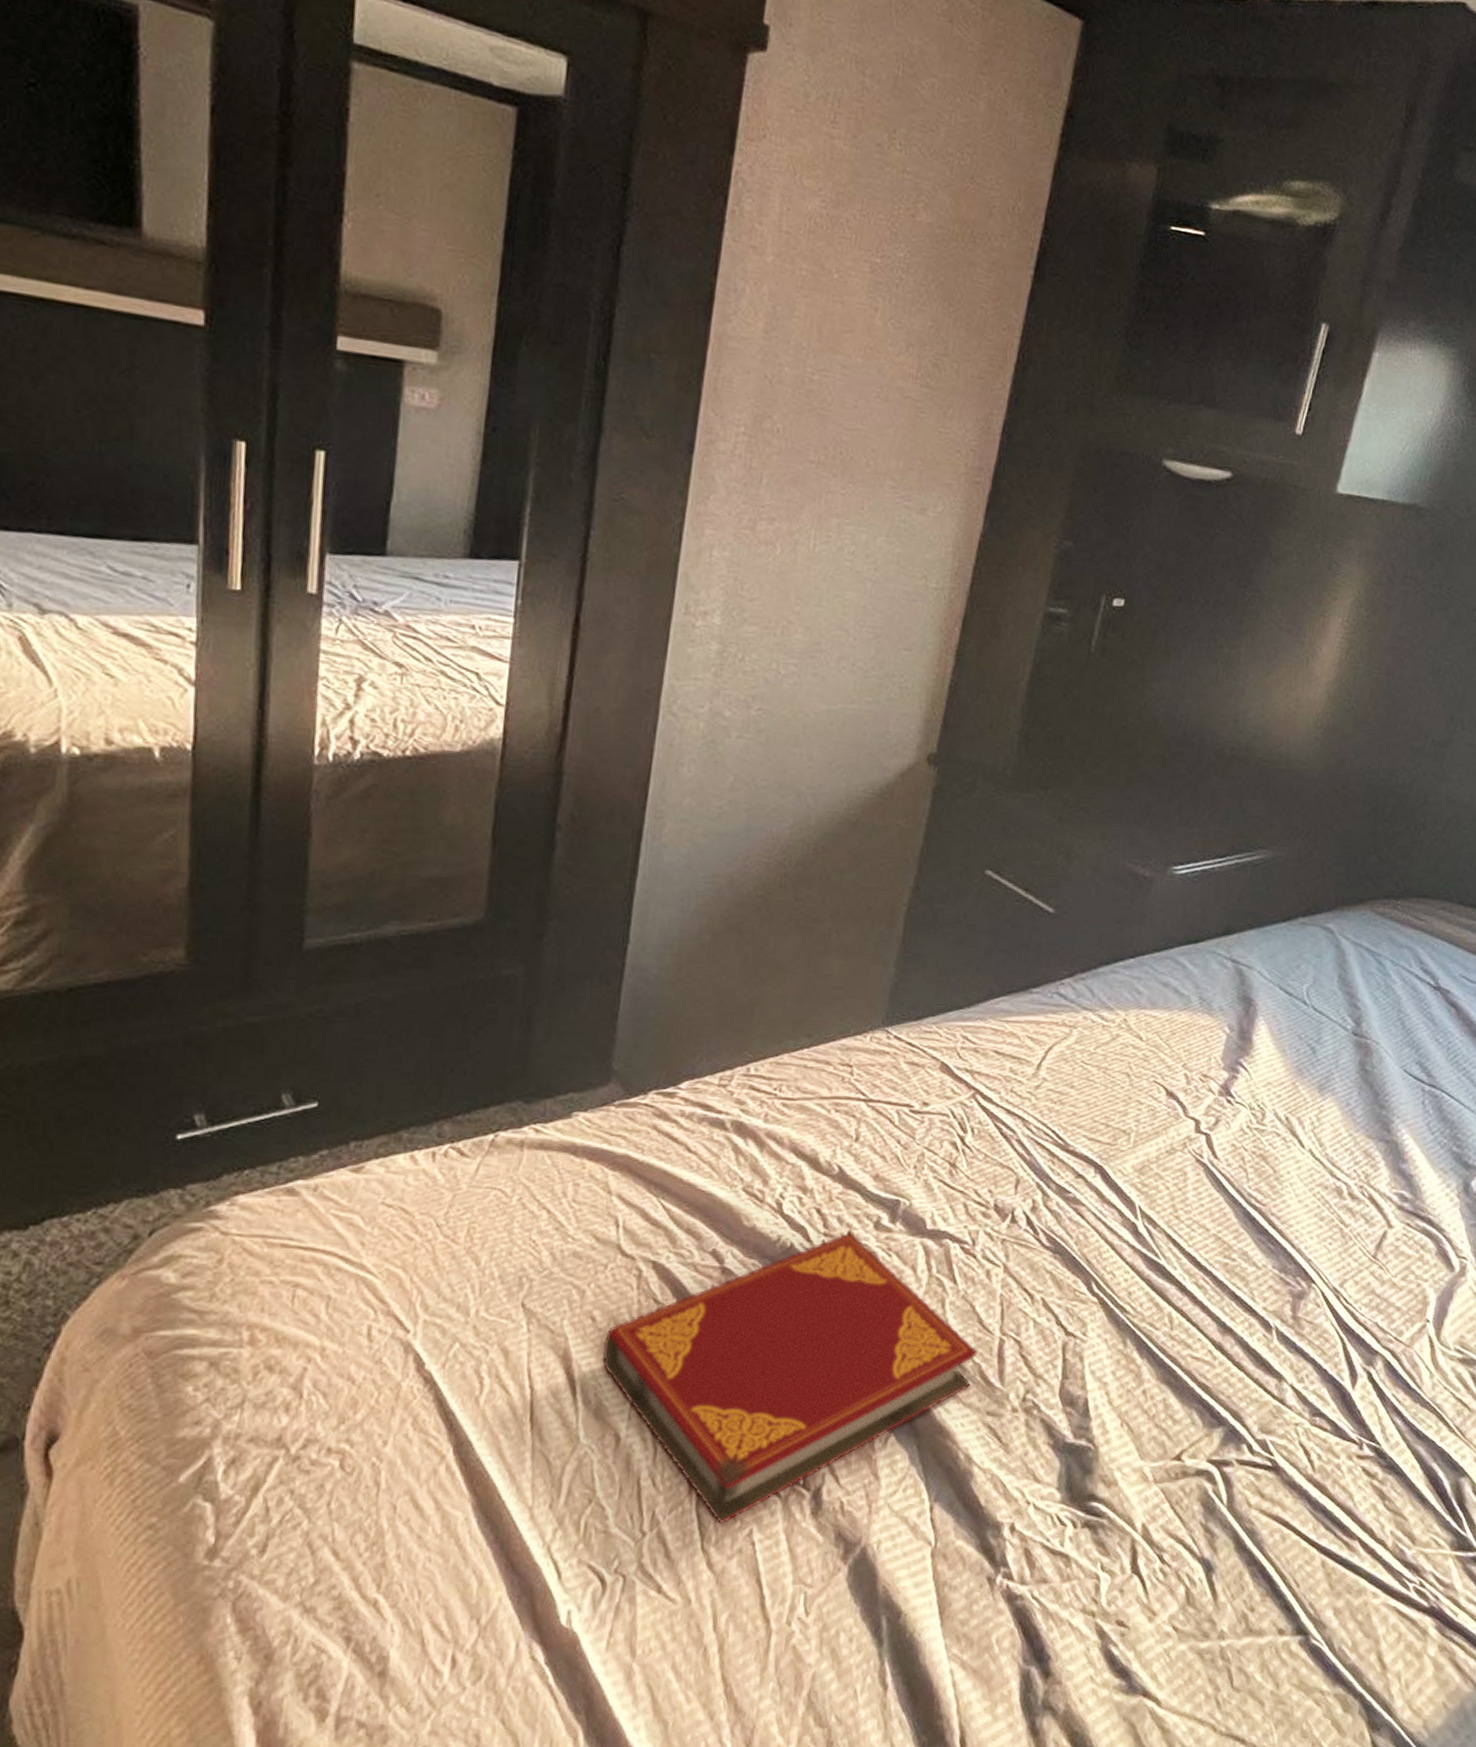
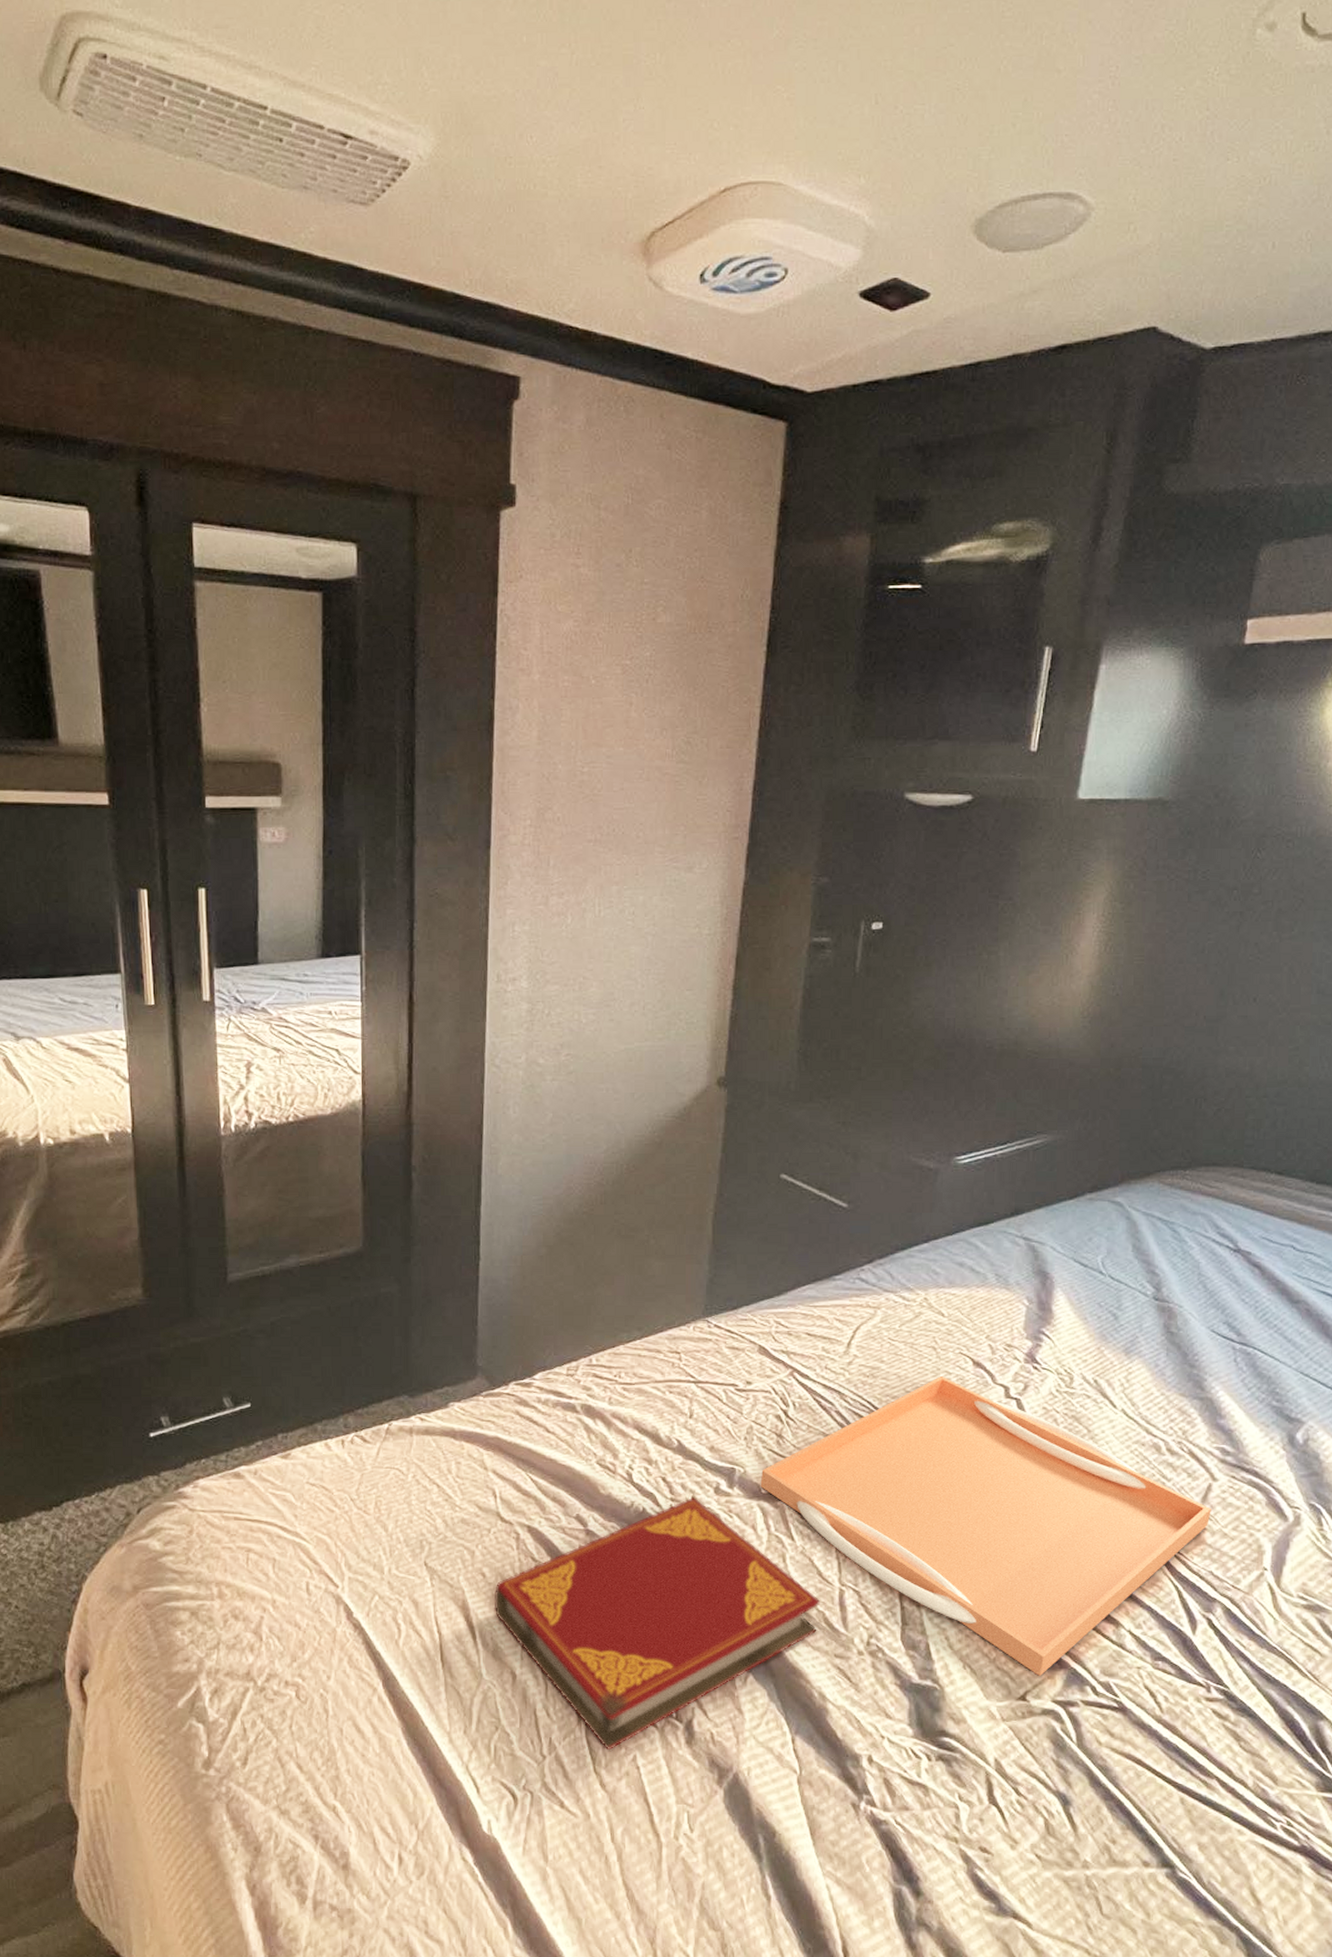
serving tray: none [925,1106,1384,1434] -> present [760,1376,1211,1676]

